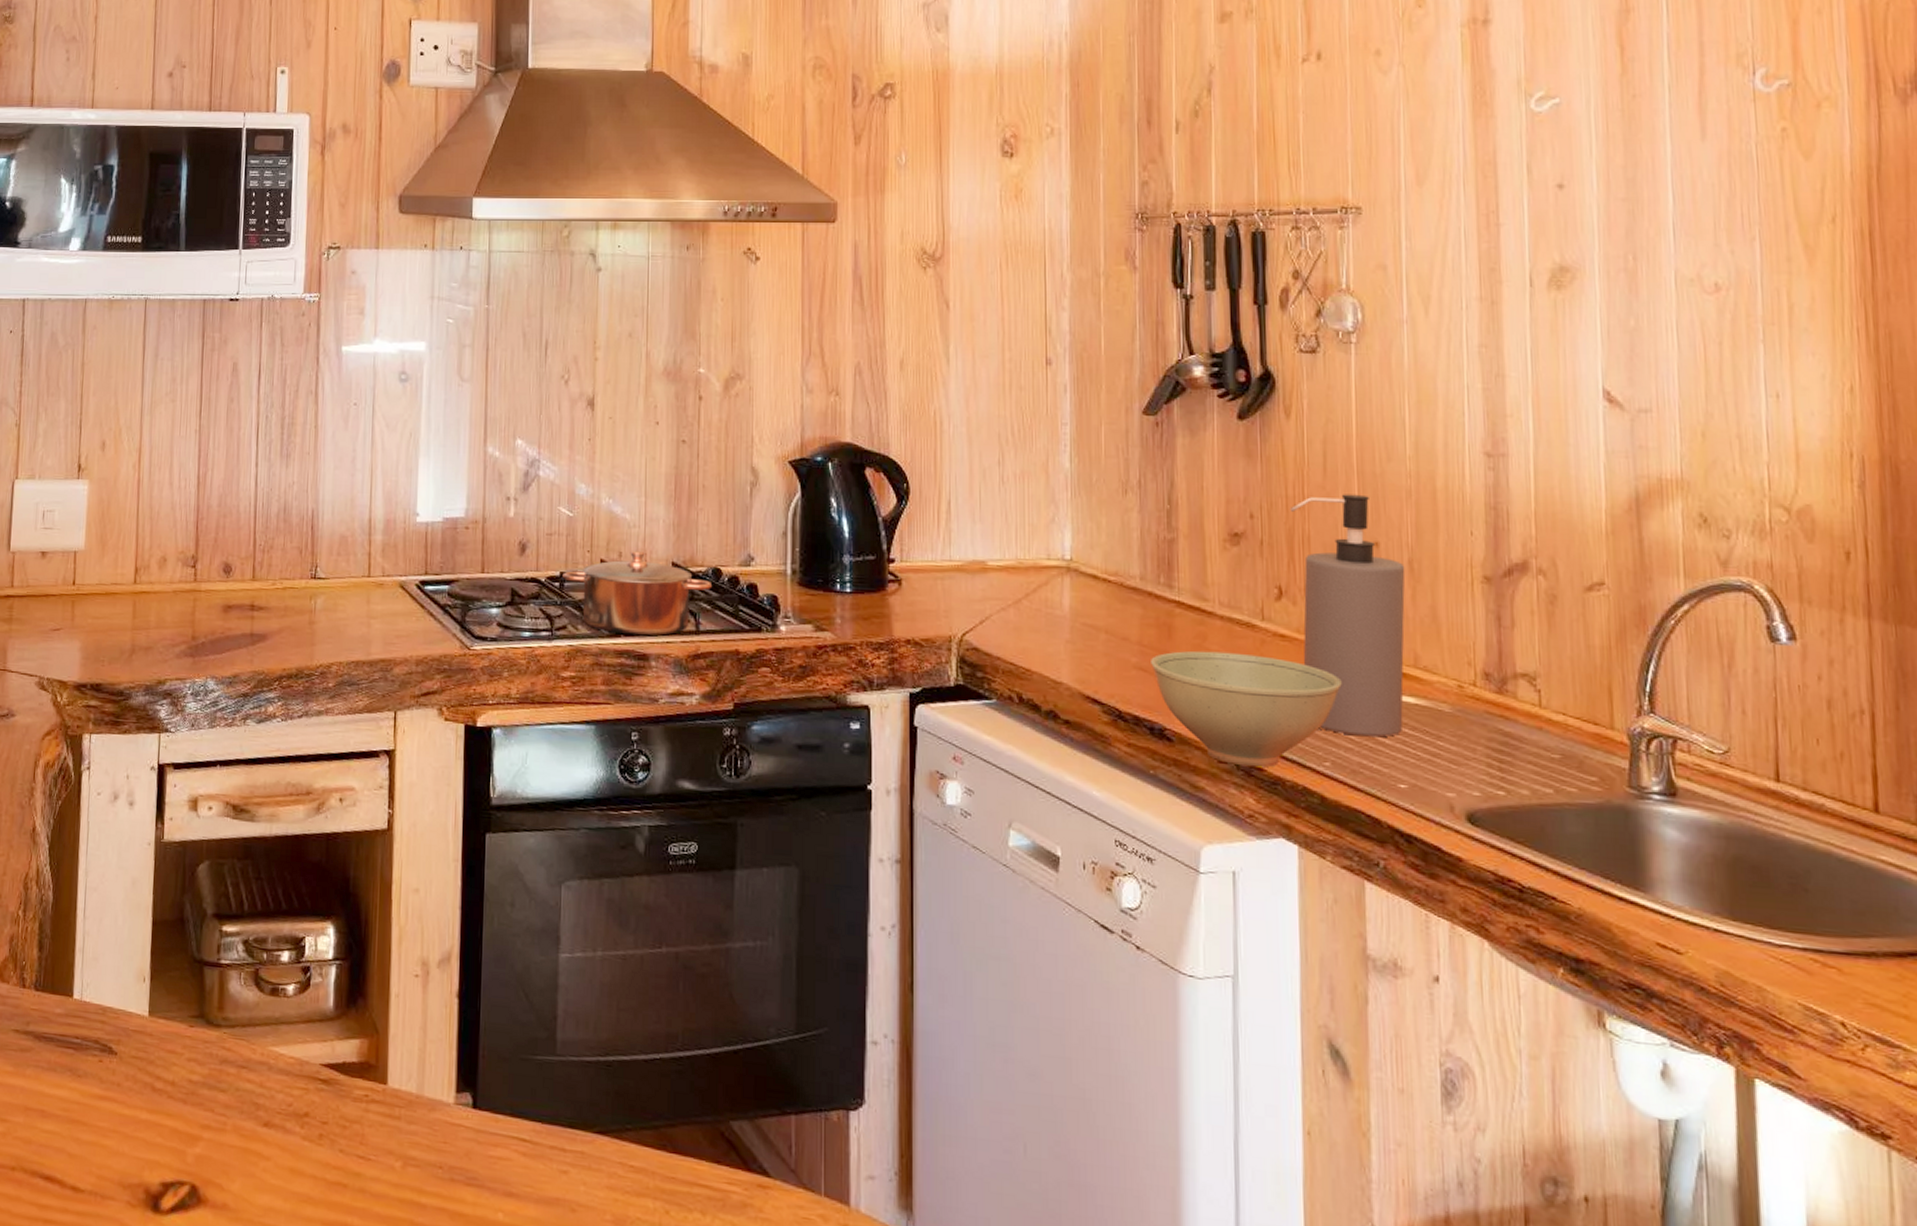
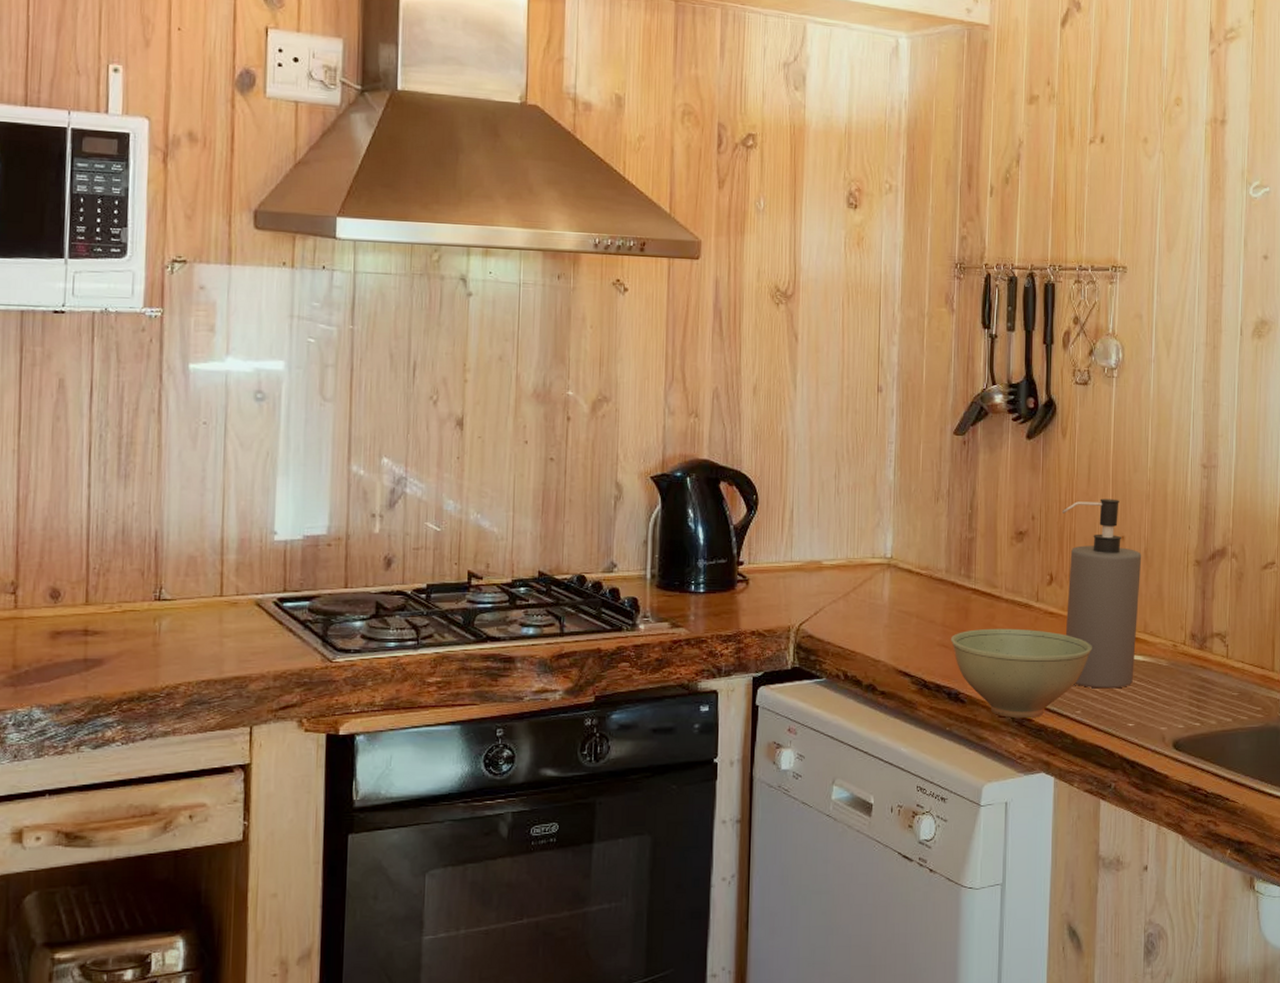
cooking pot: present [562,550,713,636] -> none [429,561,577,640]

